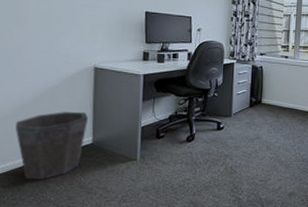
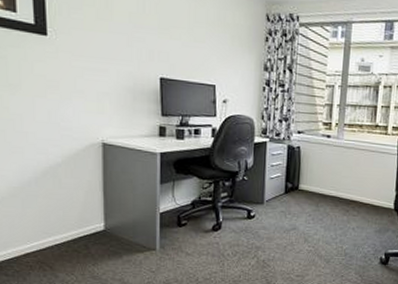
waste bin: present [16,112,88,180] -> none [15,193,98,269]

